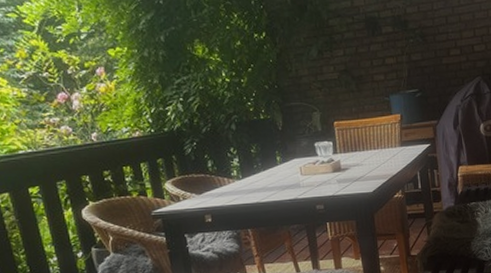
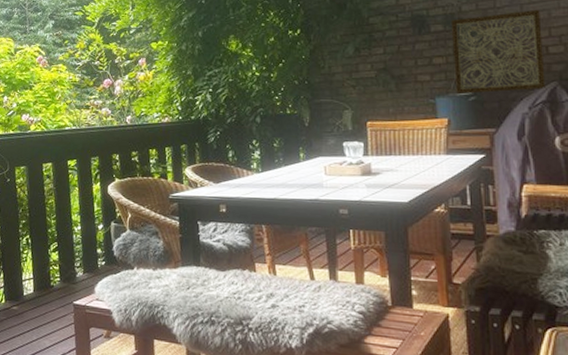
wall art: none [398,12,473,91] -> present [450,10,546,94]

